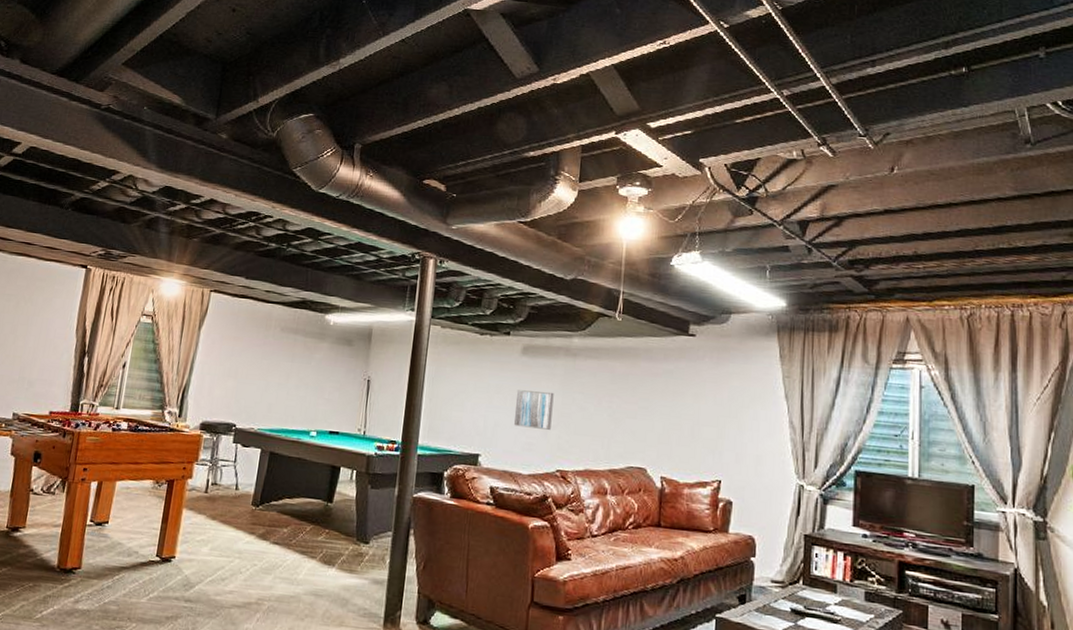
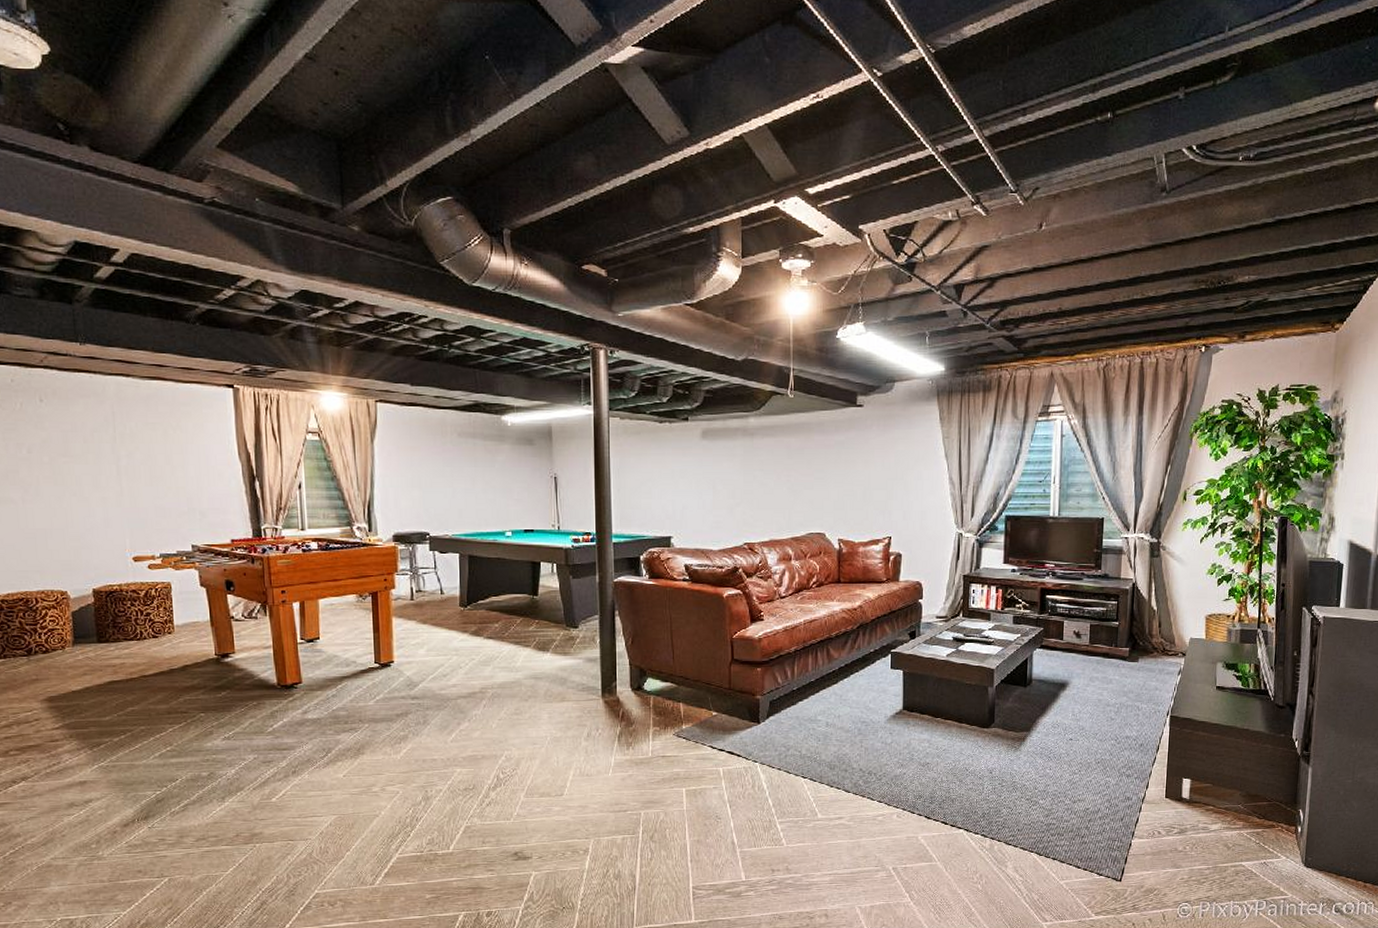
wall art: present [514,390,554,430] -> none [700,472,736,507]

